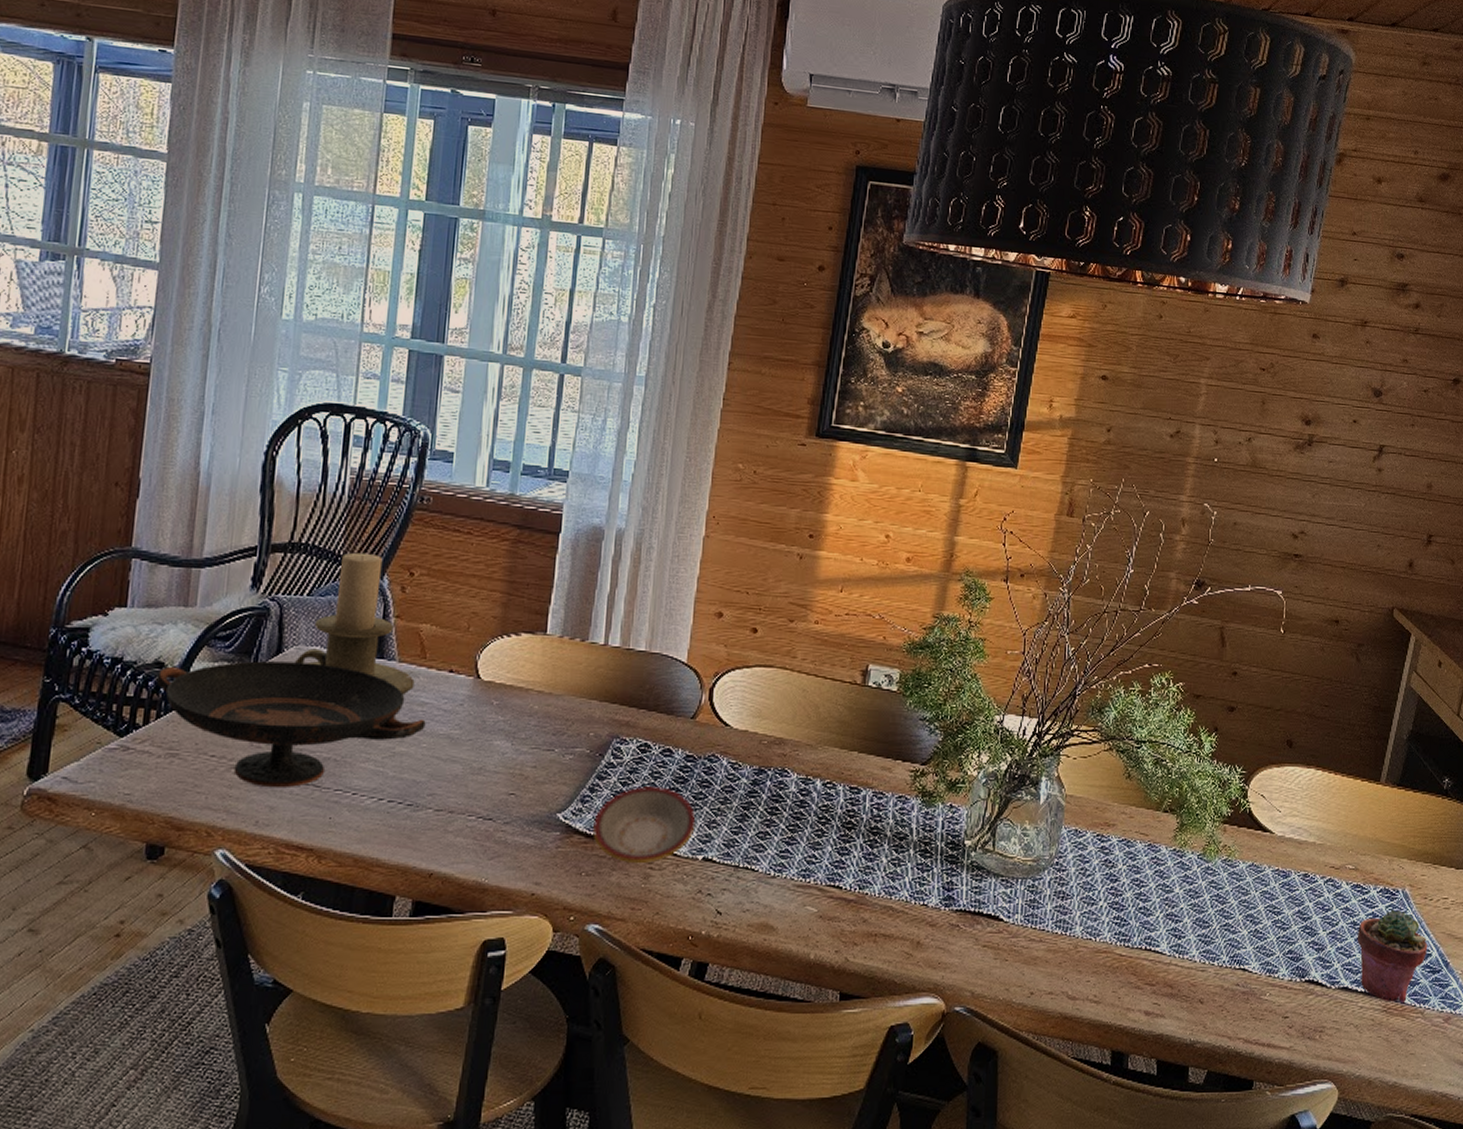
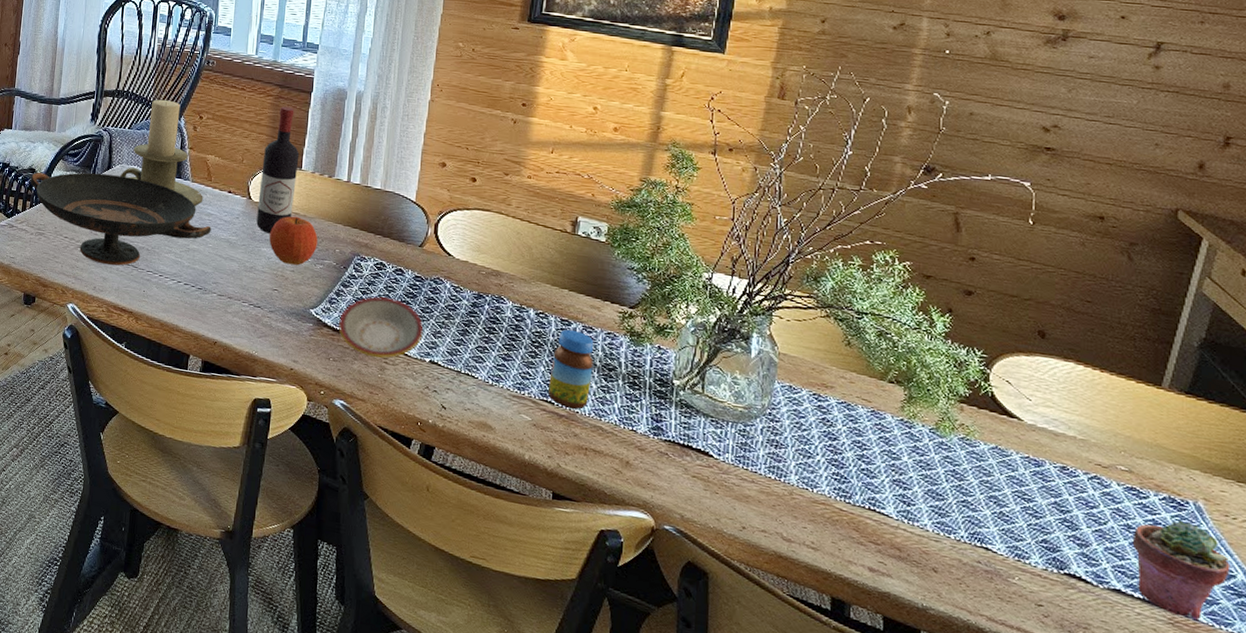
wine bottle: none [487,553,544,721] -> present [256,106,300,234]
fruit: none [504,695,567,759] -> present [269,216,318,266]
jar: none [836,798,885,890] -> present [548,329,594,410]

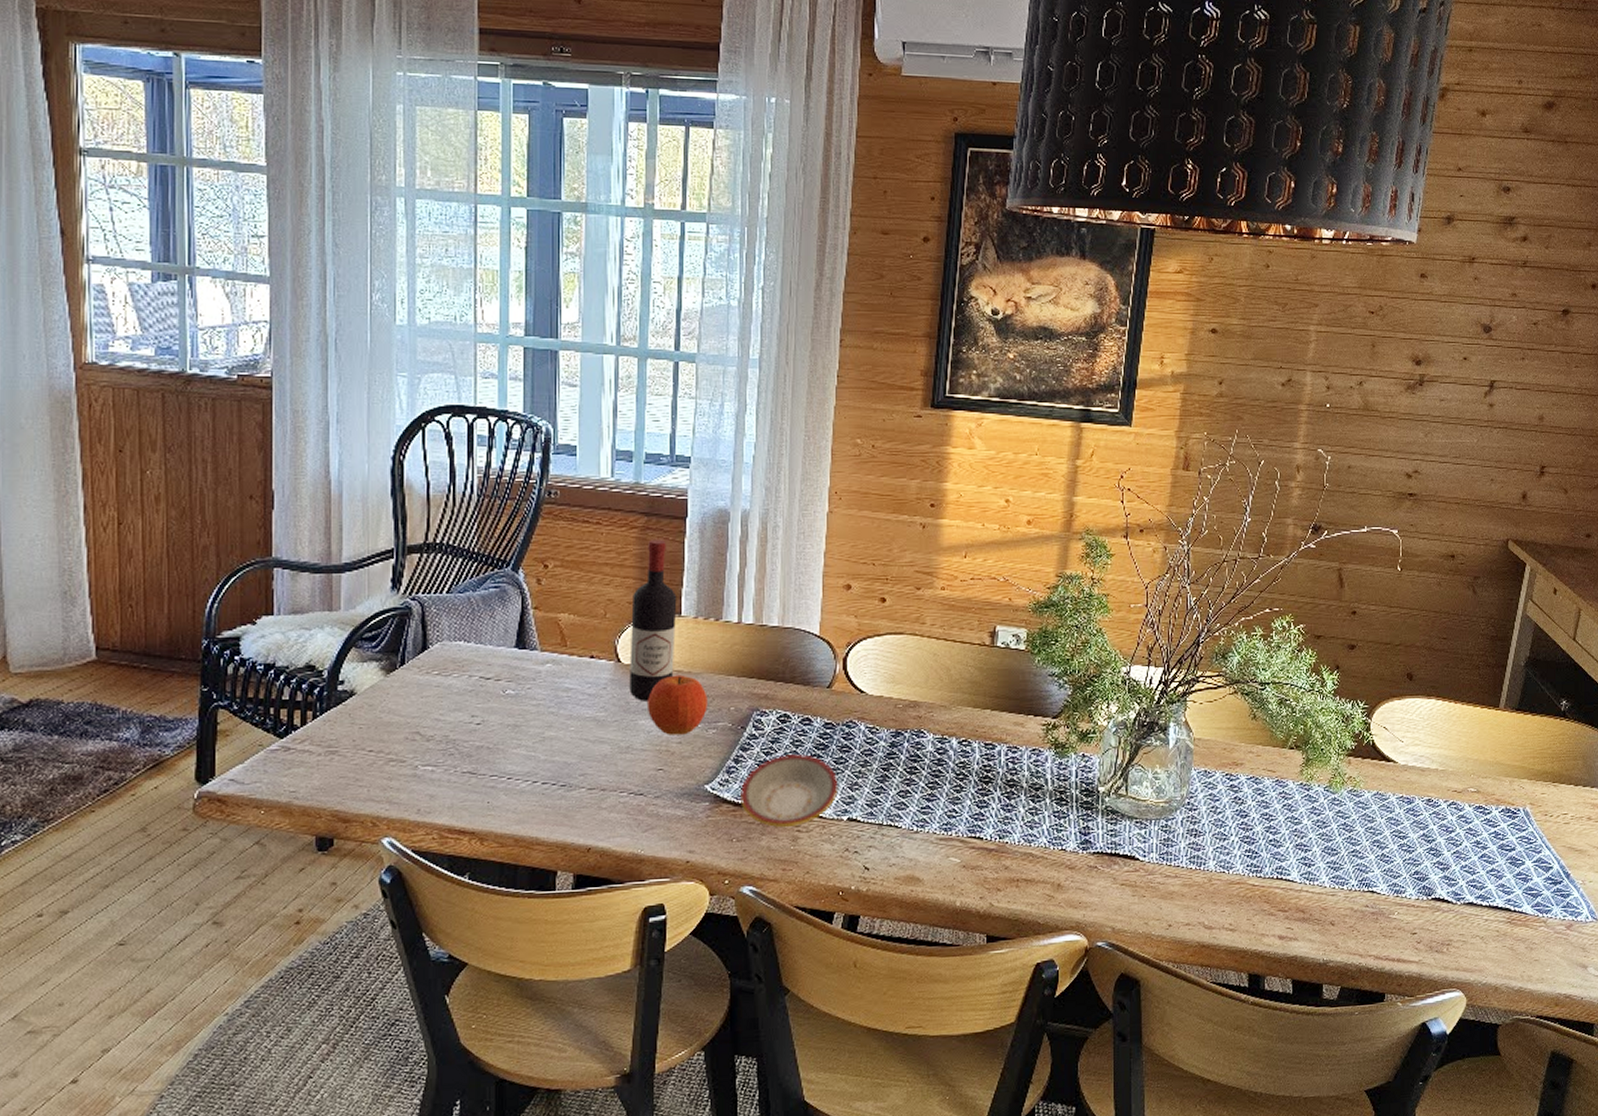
decorative bowl: present [30,172,212,266] -> none [309,657,572,778]
candle holder: present [120,99,203,207] -> none [441,548,558,683]
jar: present [548,329,594,410] -> none [976,753,1020,840]
potted succulent: present [1132,521,1231,621] -> none [1480,828,1549,915]

